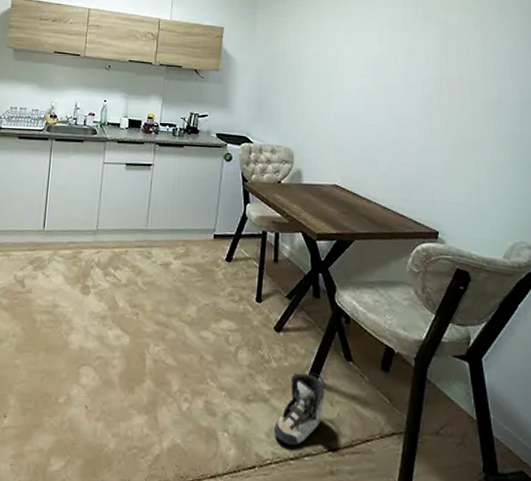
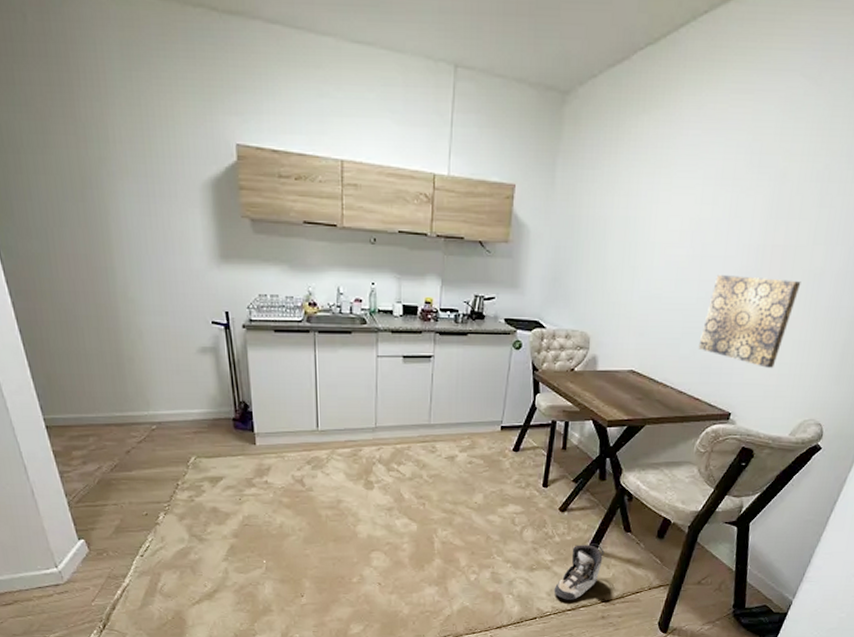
wall art: none [395,102,482,188] -> present [698,275,801,368]

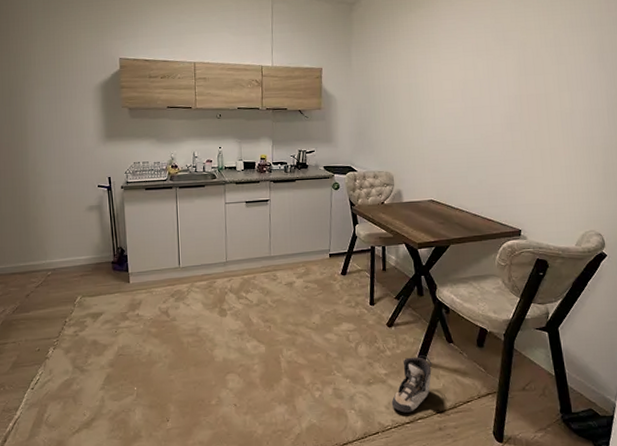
wall art: present [698,275,801,368] -> none [483,119,557,190]

